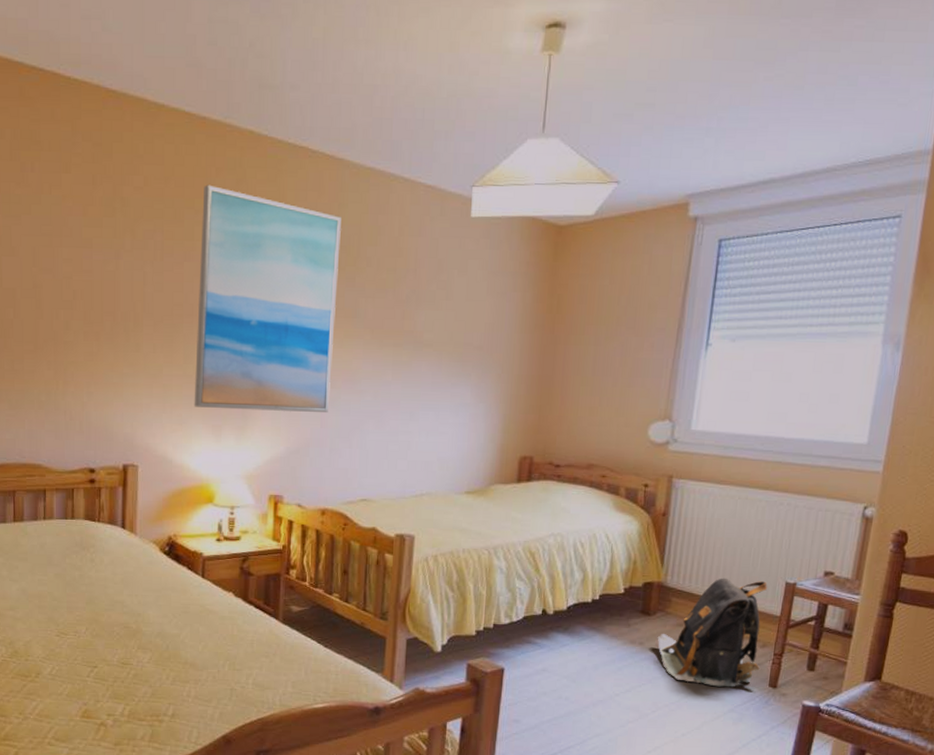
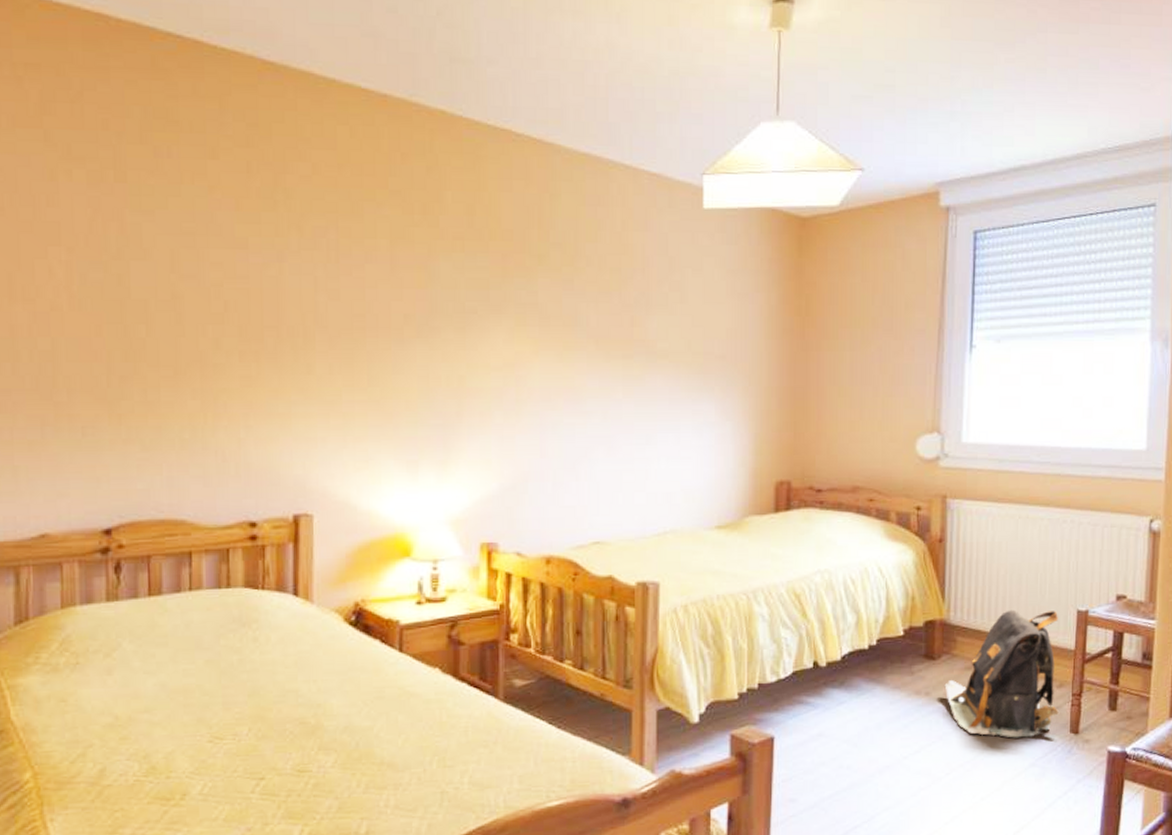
wall art: present [194,184,341,412] -> none [382,172,554,440]

